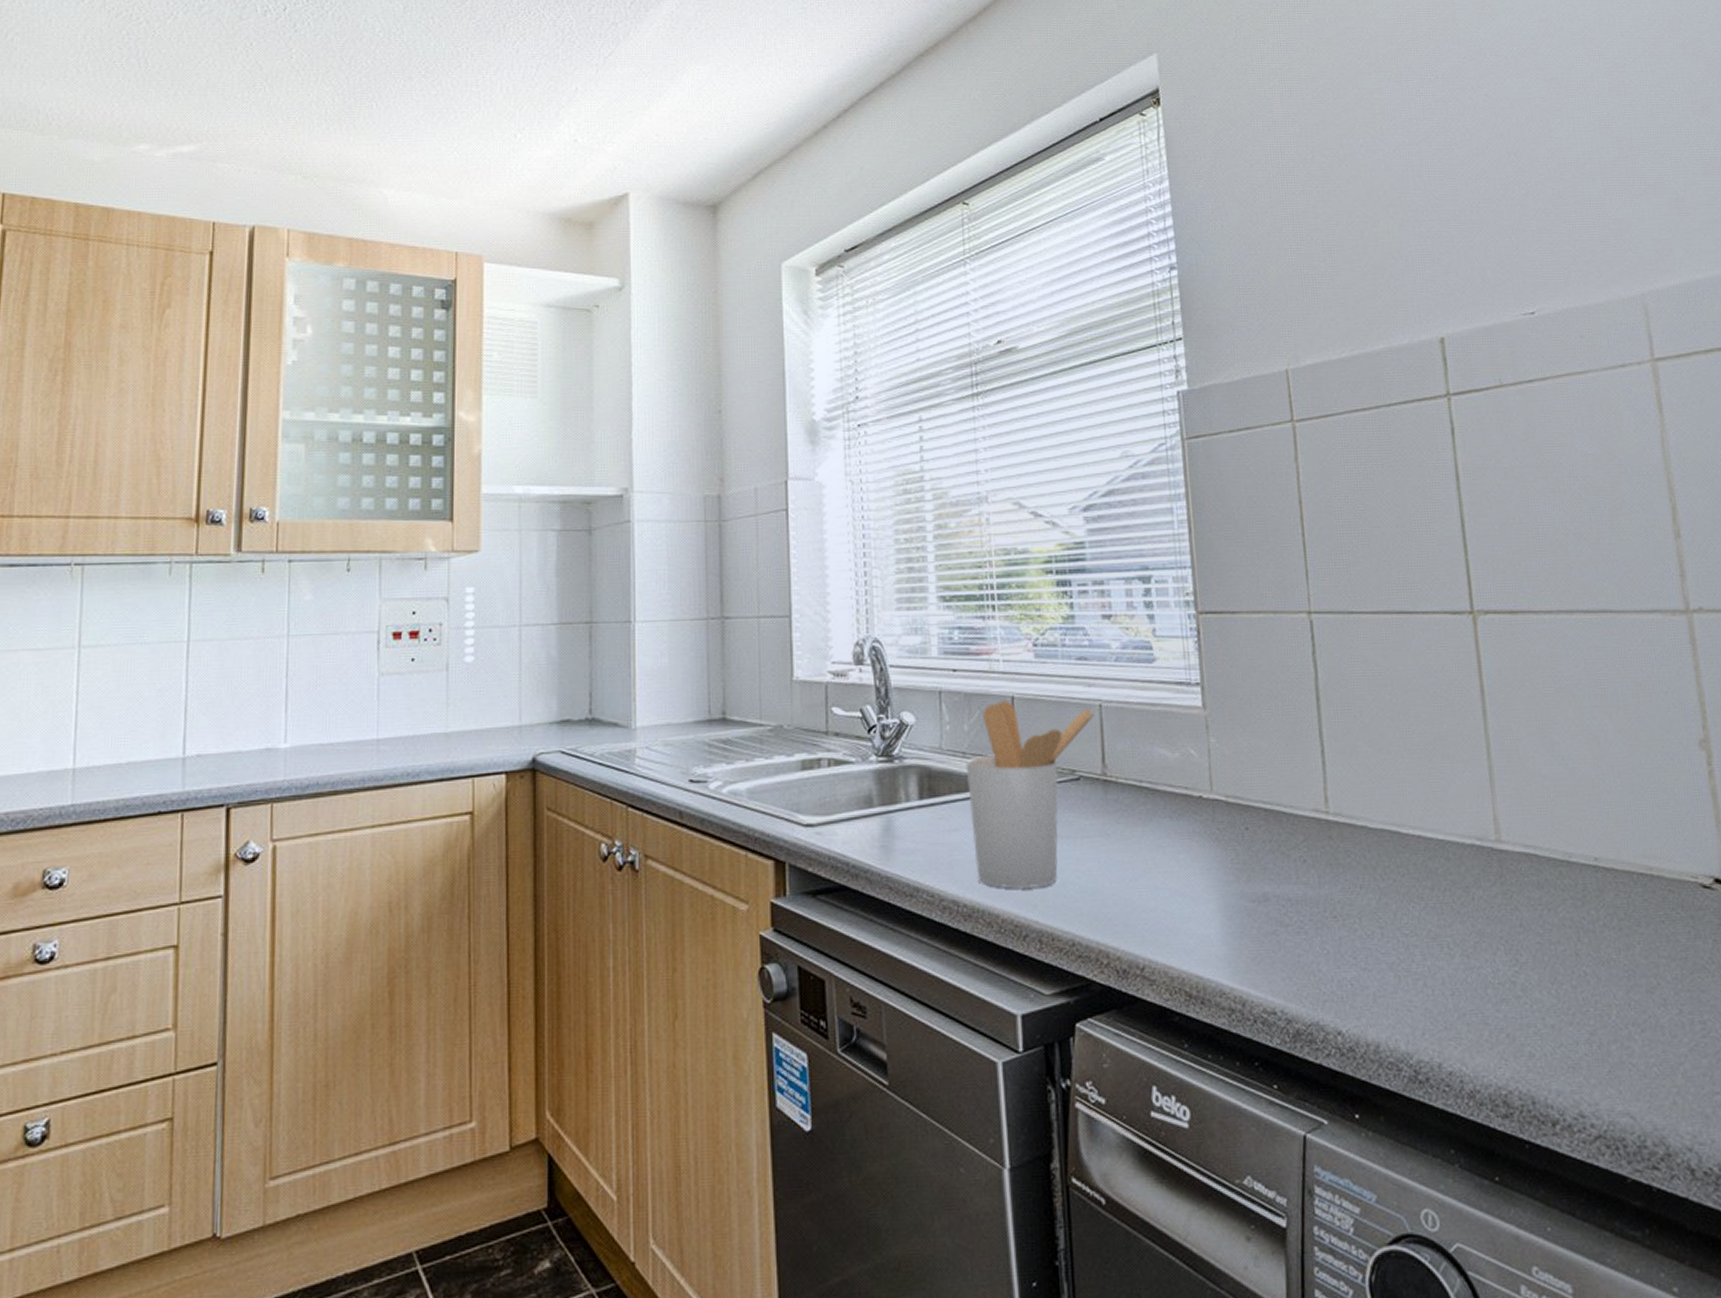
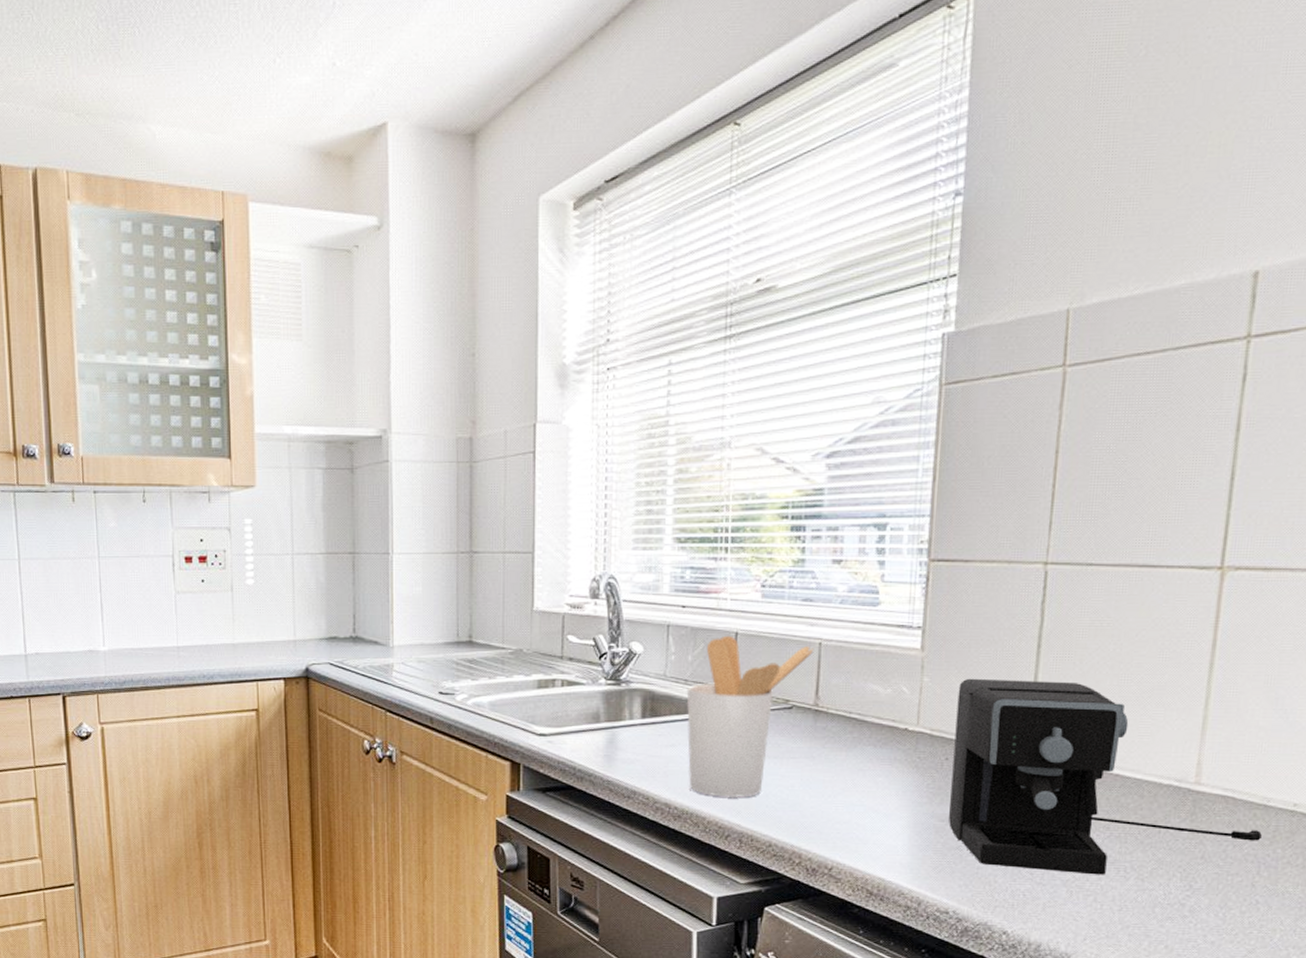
coffee maker: none [1246,736,1573,955] -> present [949,678,1262,875]

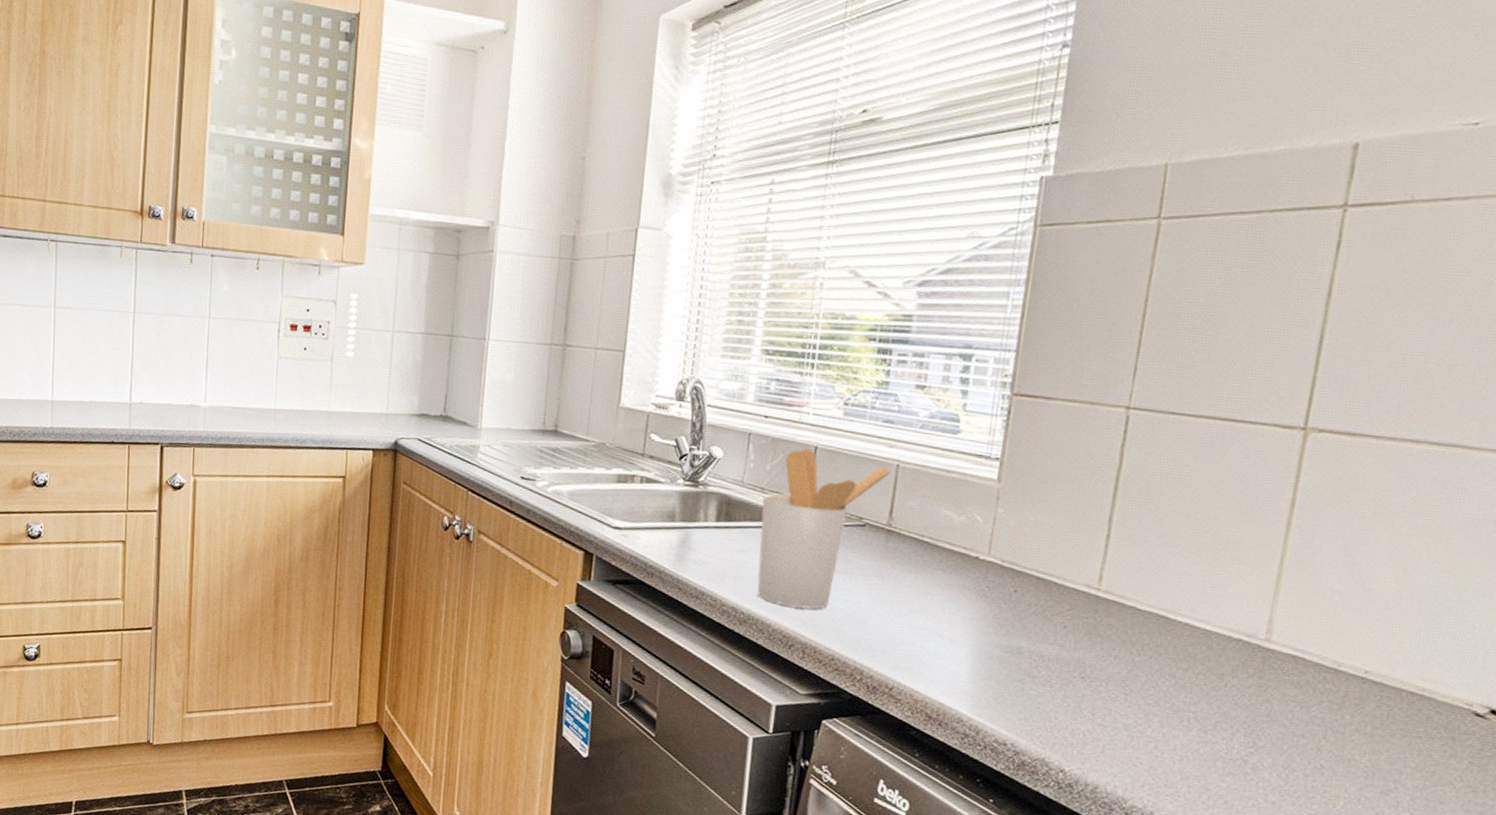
coffee maker: present [949,678,1262,875] -> none [1013,513,1331,723]

